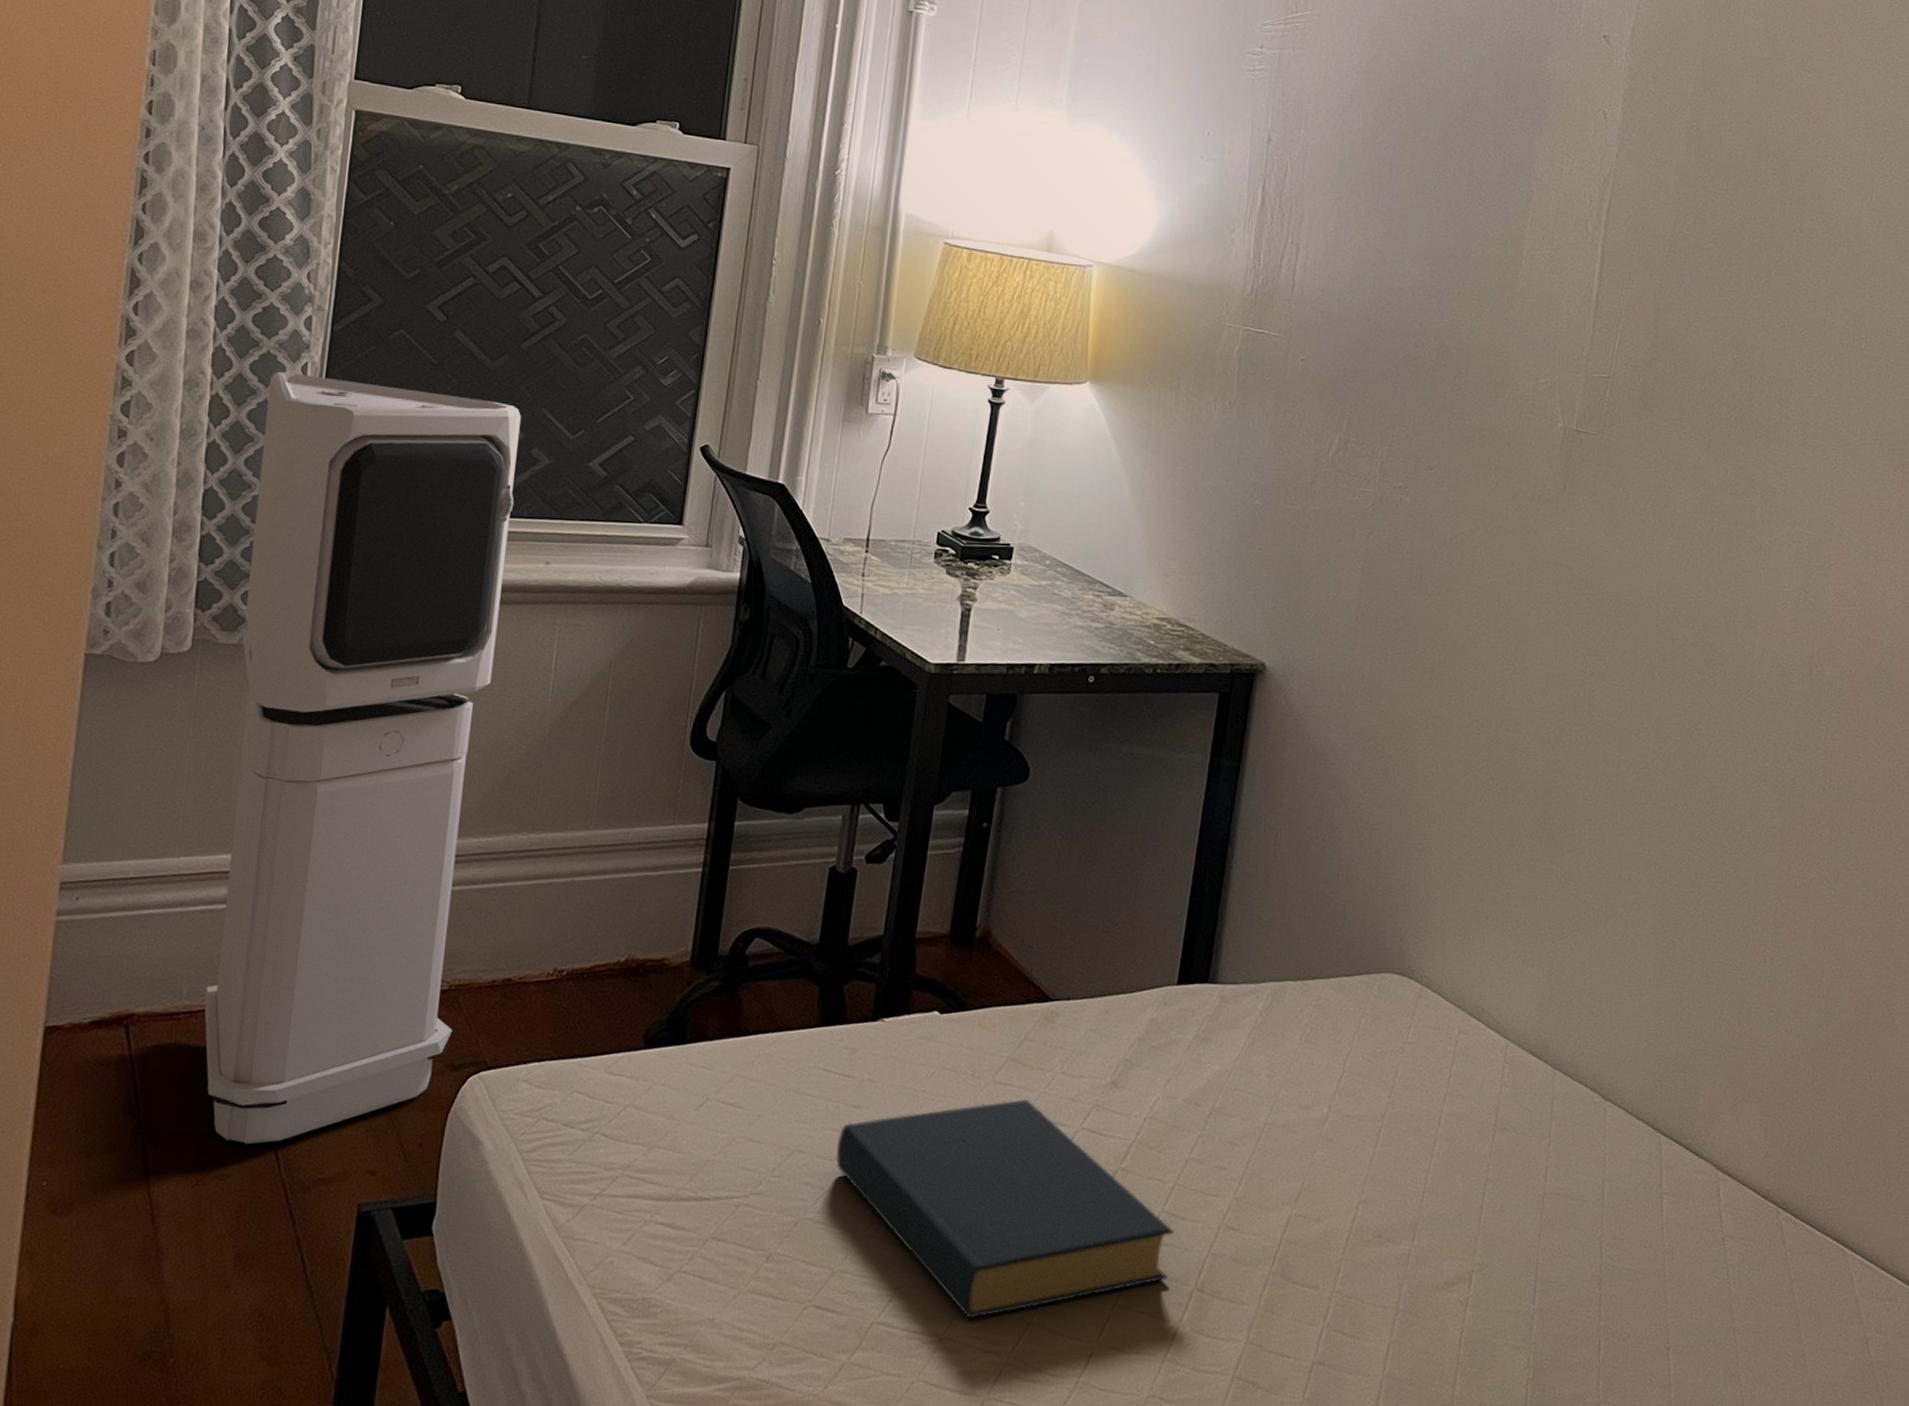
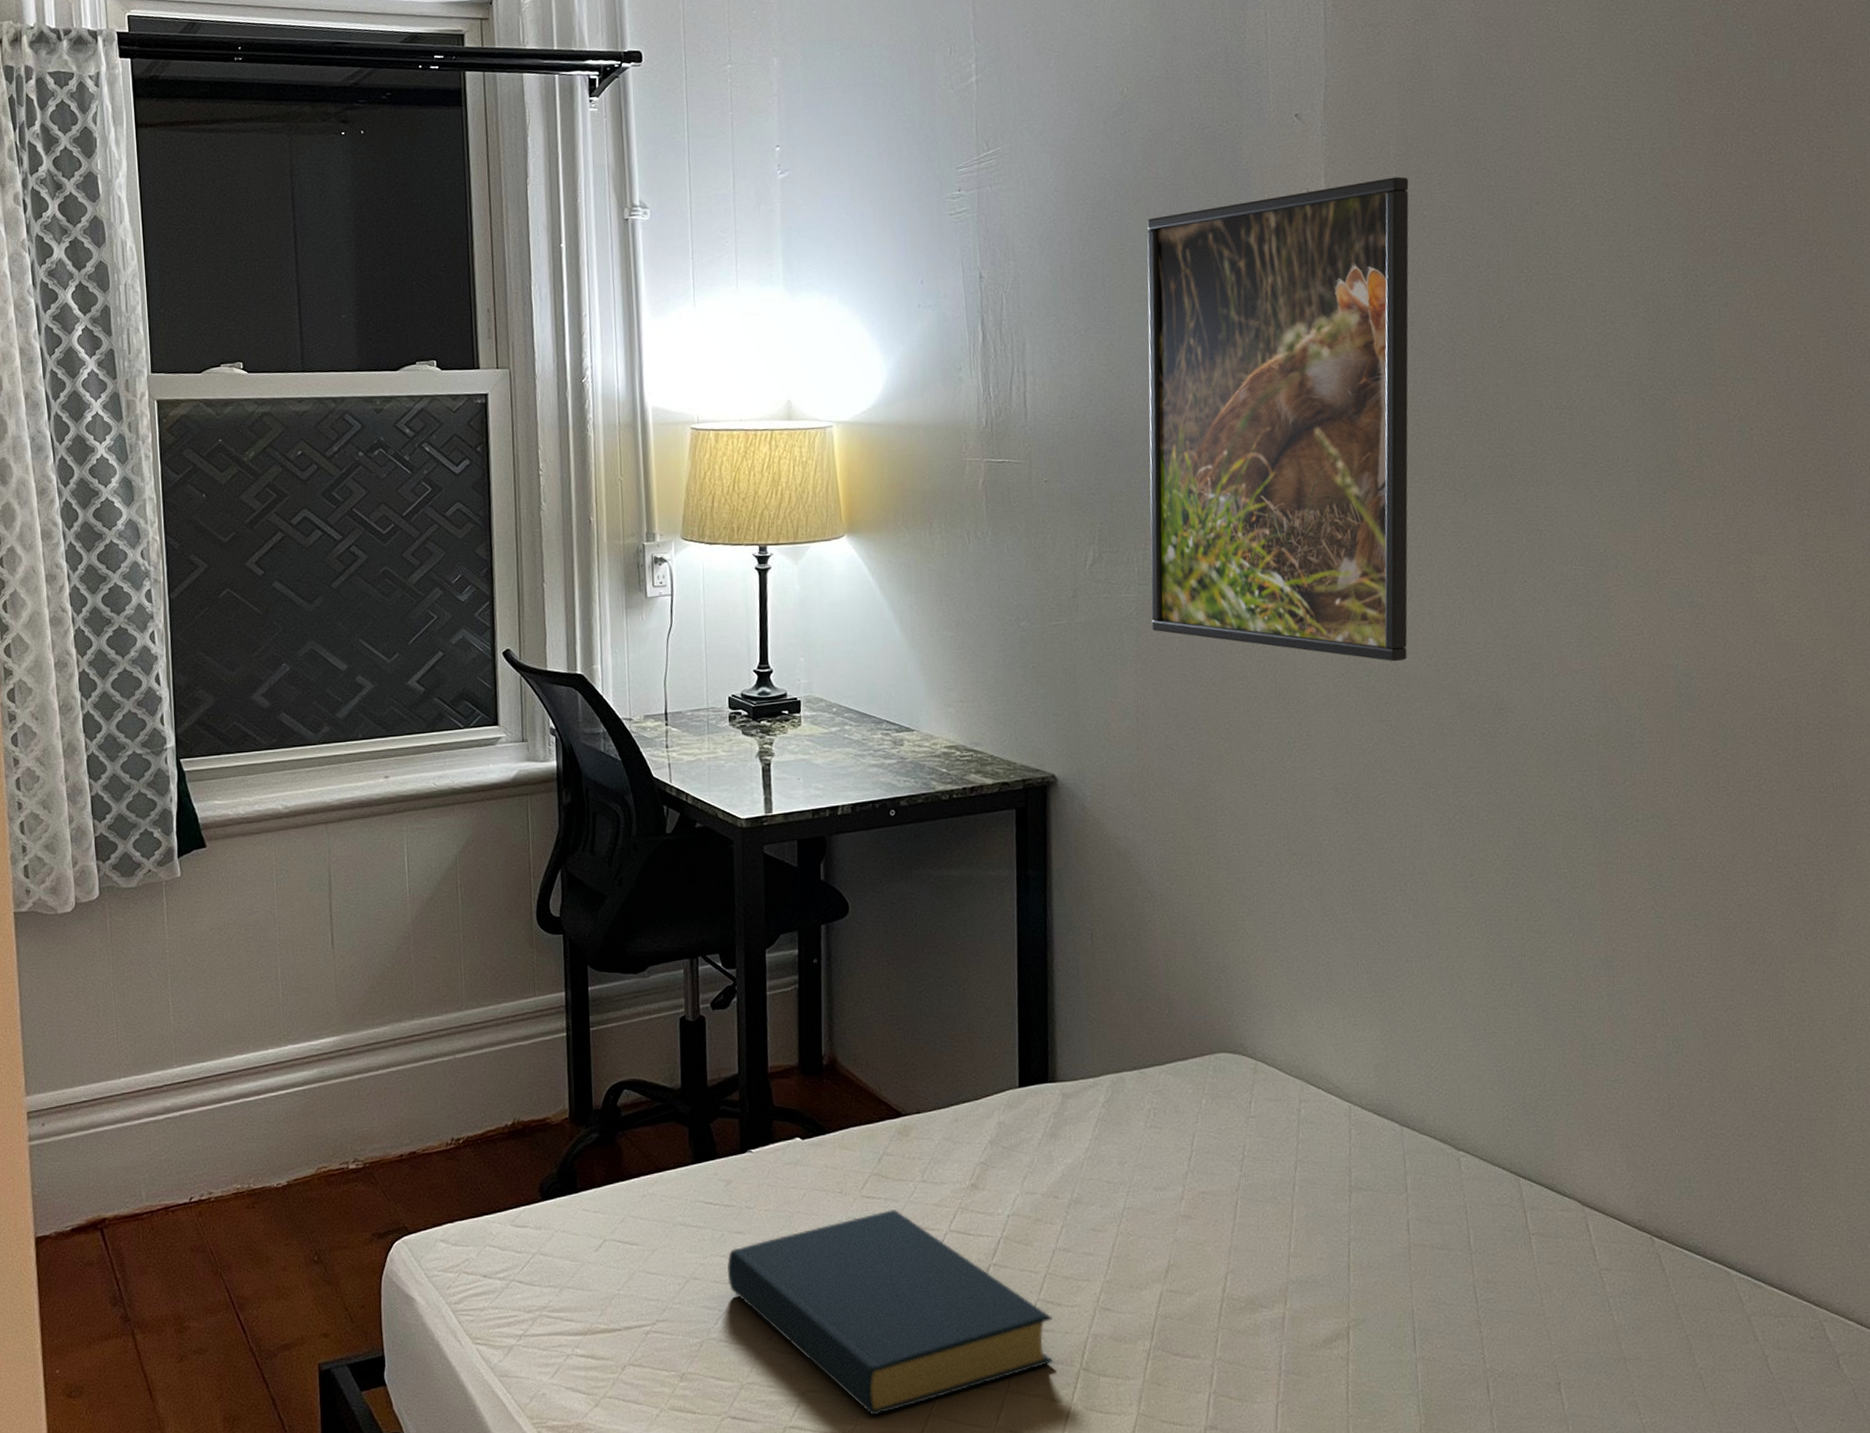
air purifier: present [204,371,521,1145] -> none [125,639,373,1321]
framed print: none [1385,111,1701,598] -> present [1147,176,1409,662]

